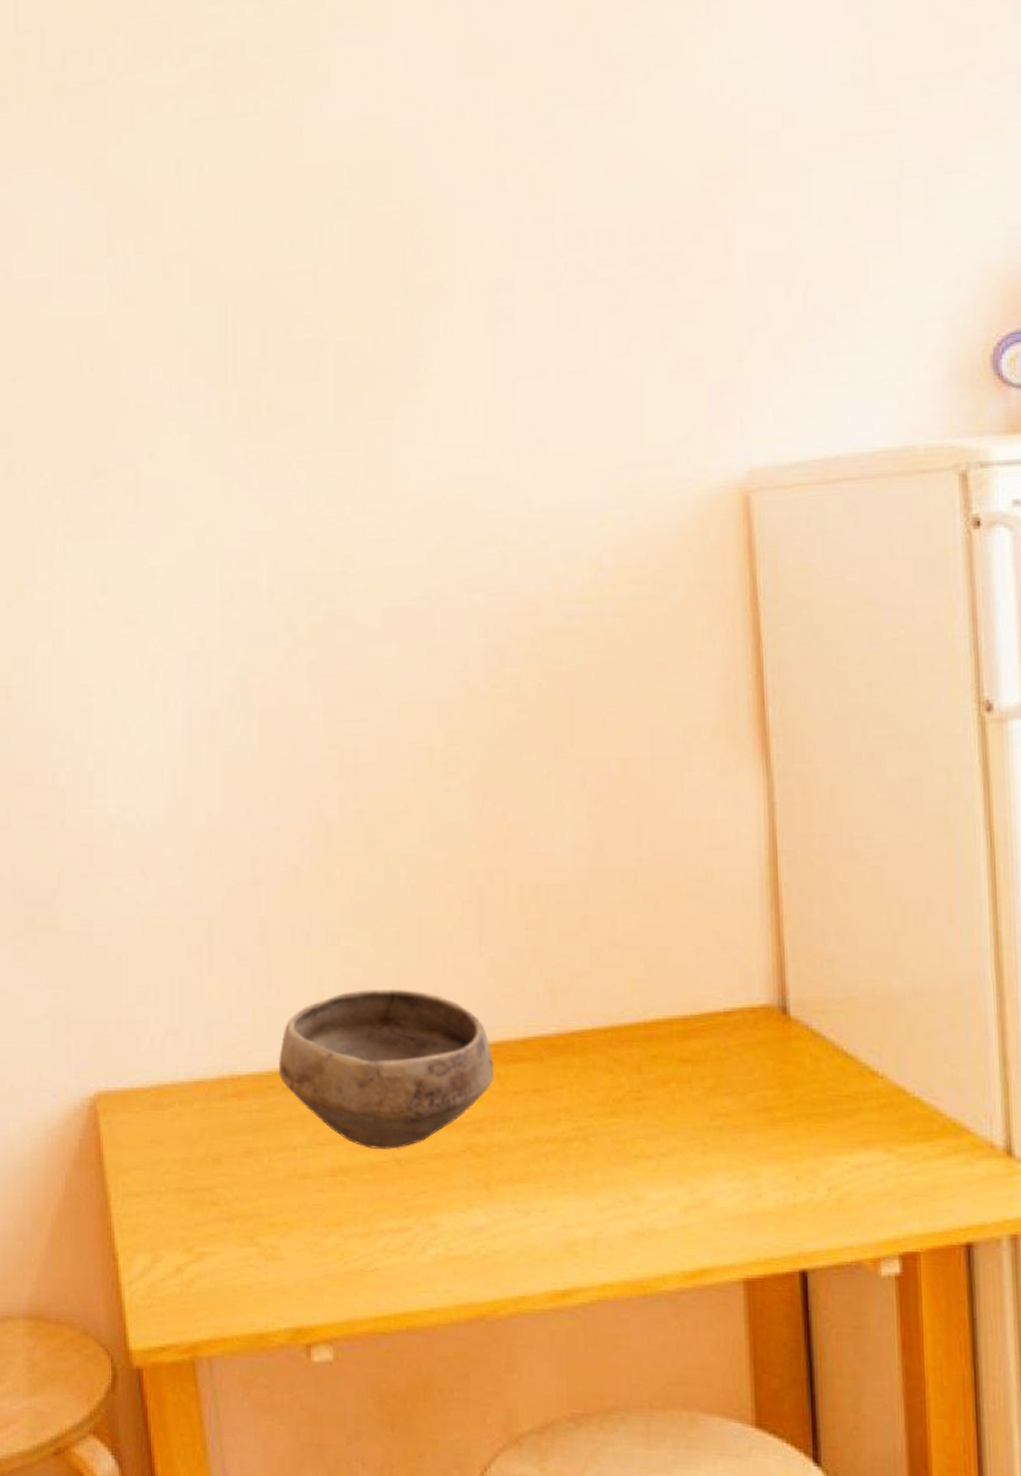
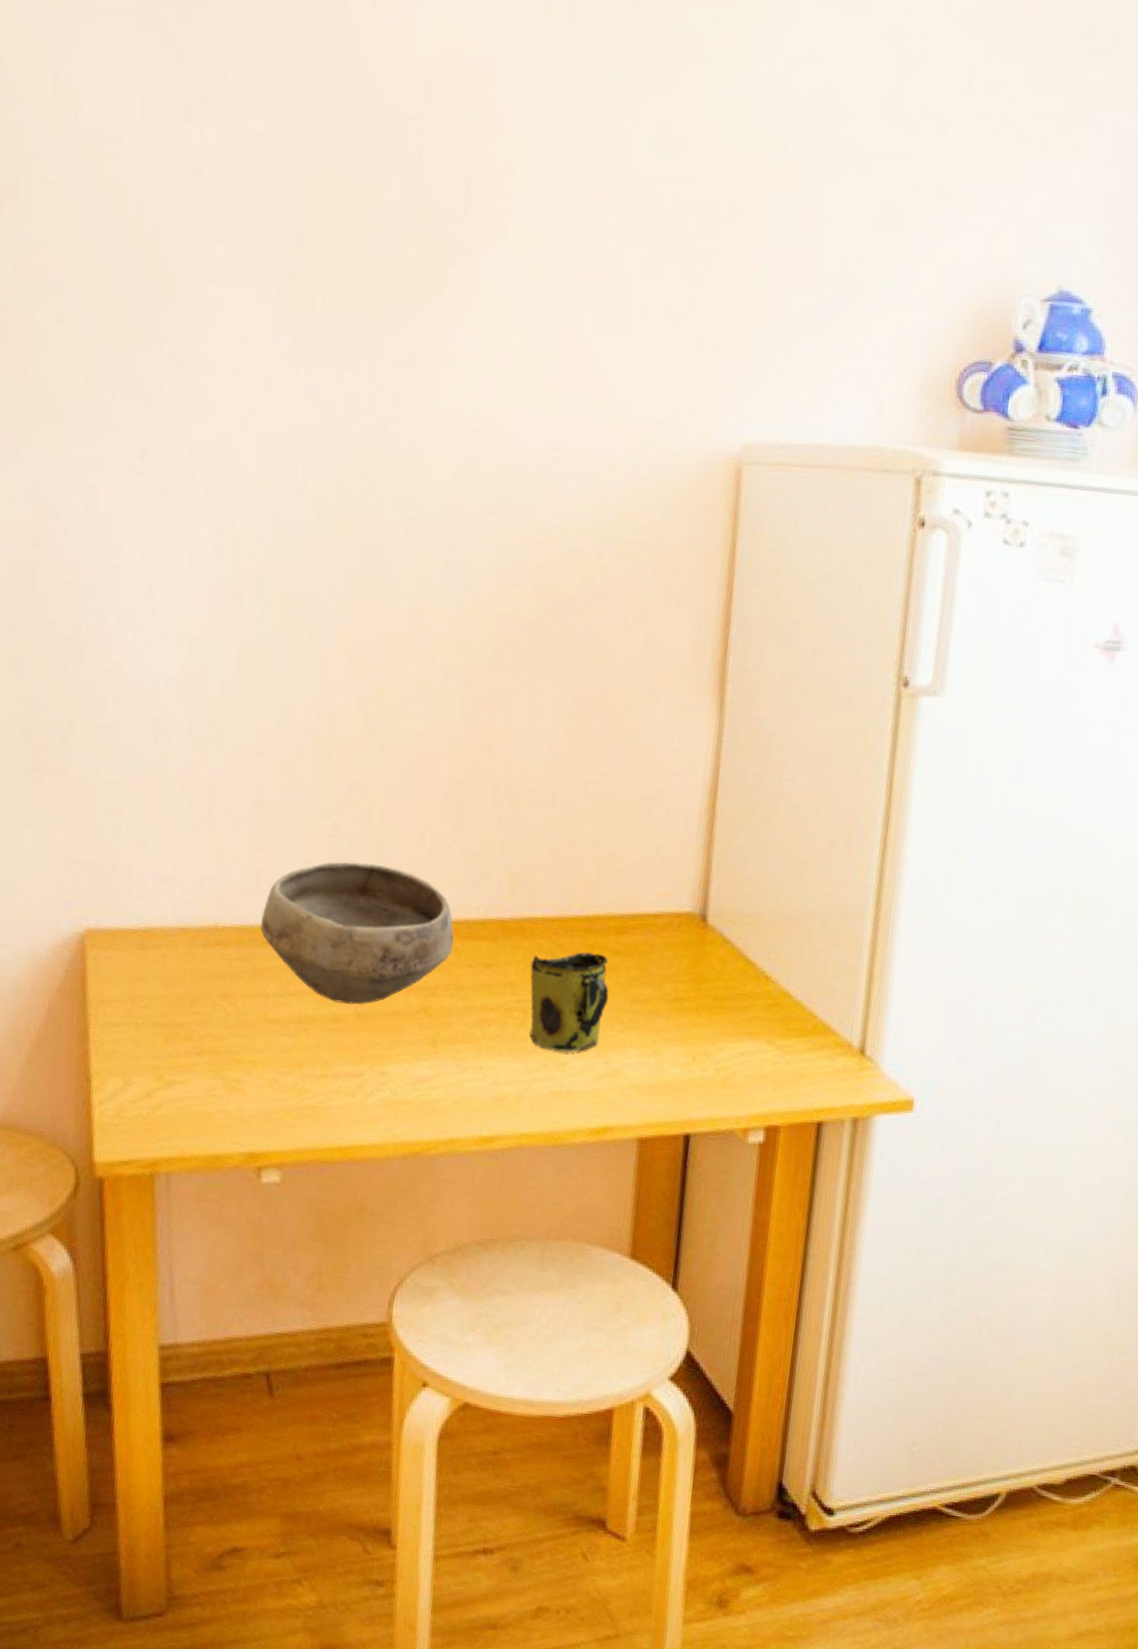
mug: none [586,1063,684,1185] -> present [529,951,609,1054]

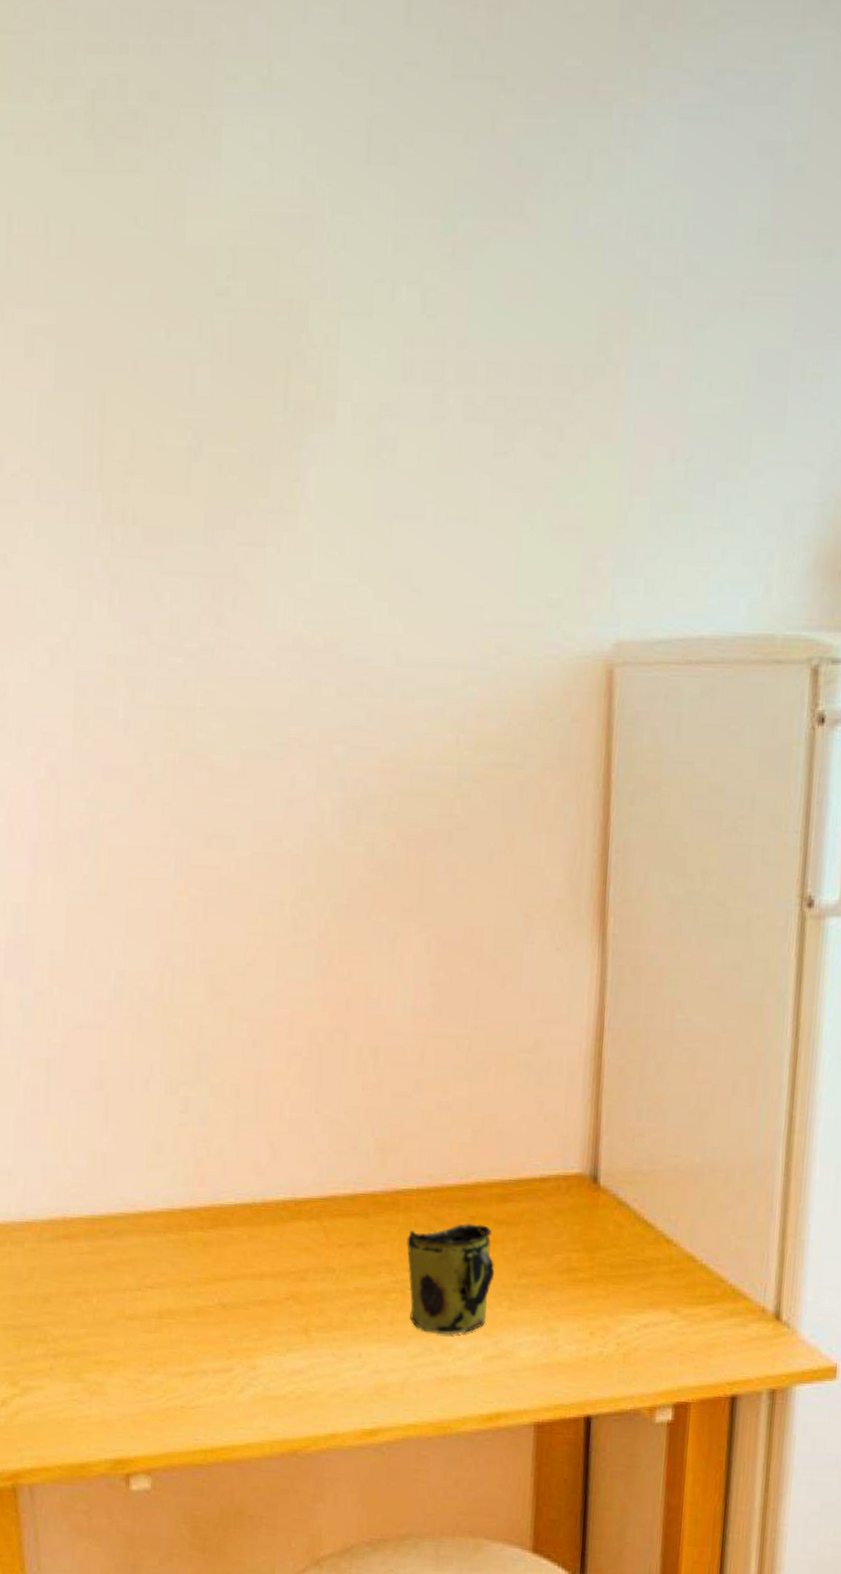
bowl: present [260,862,454,1005] -> none [112,1140,322,1295]

